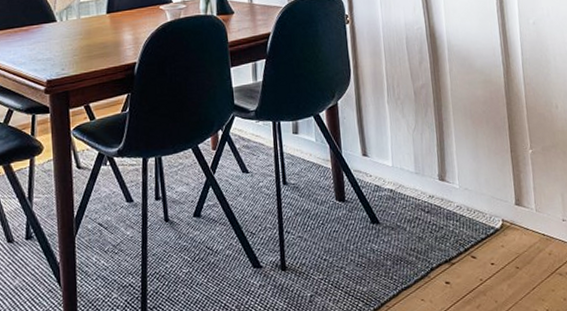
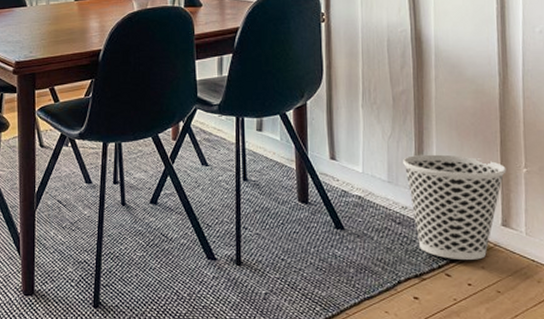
wastebasket: none [427,142,516,242] -> present [403,154,506,260]

